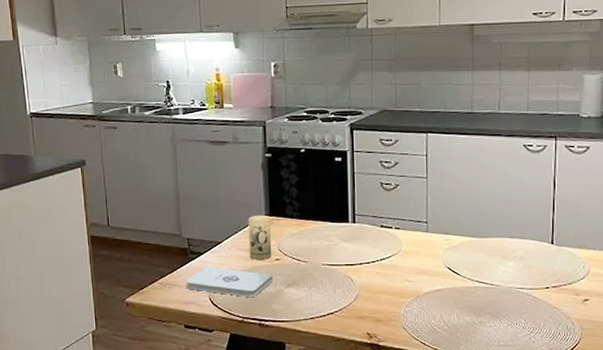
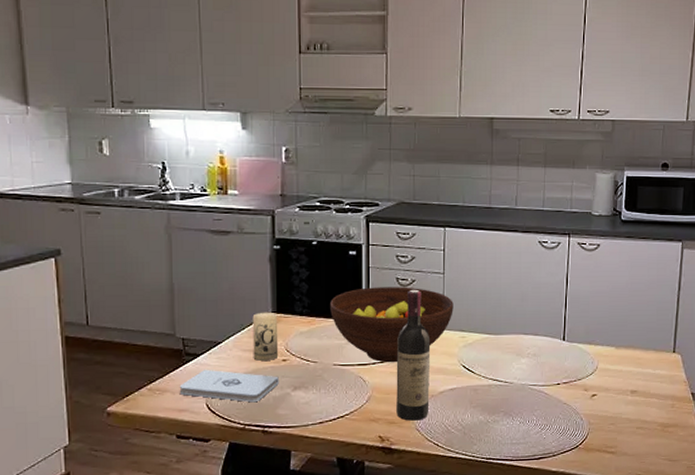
fruit bowl: none [318,191,437,264] -> present [330,287,453,363]
wine bottle: none [382,193,415,319] -> present [396,289,431,421]

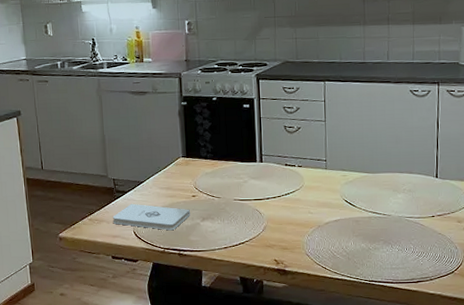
candle: present [252,312,279,362] -> none [167,156,189,197]
fruit bowl: present [330,287,453,363] -> none [229,133,335,198]
wine bottle: present [396,289,431,421] -> none [287,135,317,247]

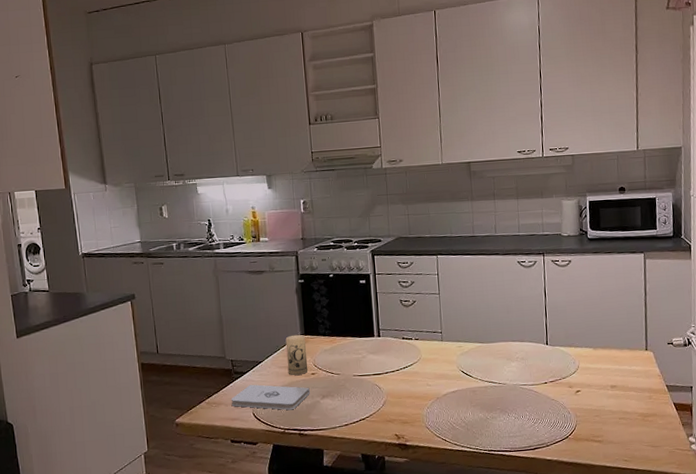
candle: none [167,156,189,197] -> present [285,334,308,376]

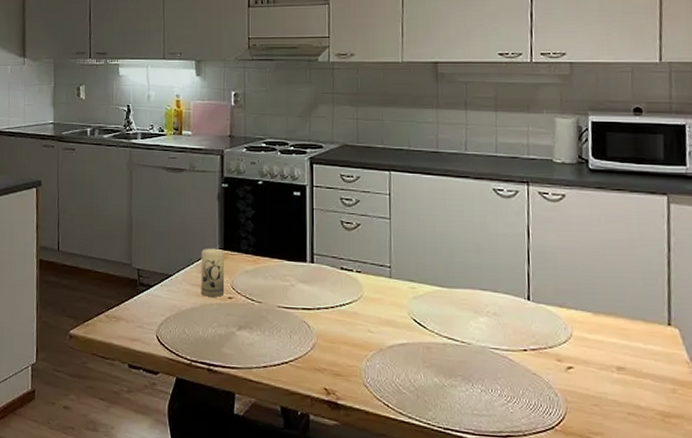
notepad: present [231,384,310,411] -> none [133,300,225,339]

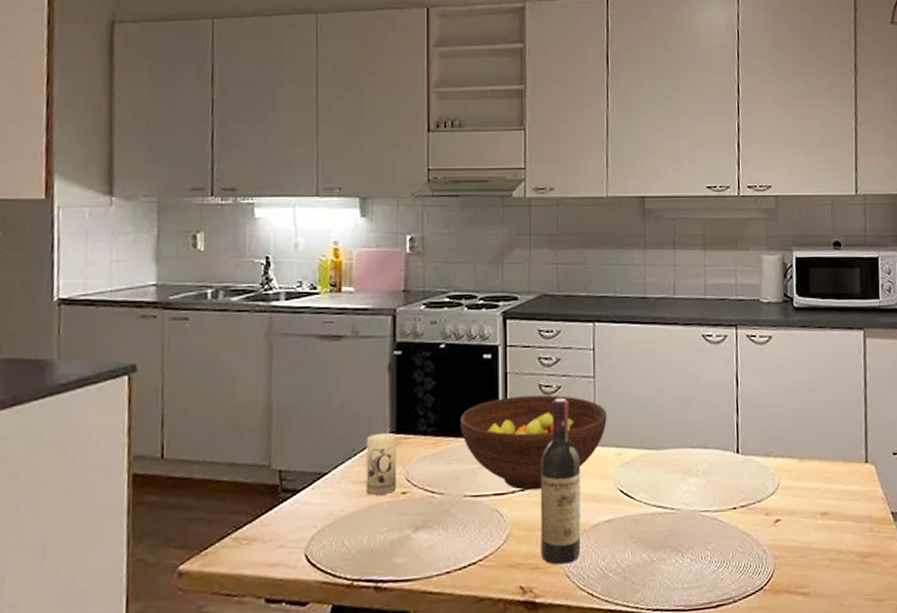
fruit bowl: none [275,229,402,310] -> present [460,395,607,491]
wine bottle: none [342,233,378,376] -> present [540,397,581,565]

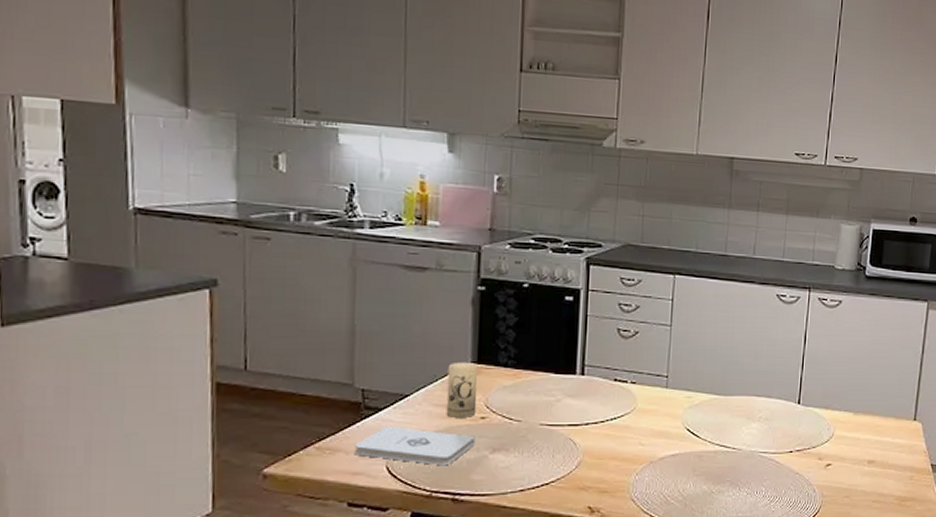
notepad: none [272,508,397,550] -> present [354,425,475,466]
fruit bowl: present [460,395,607,491] -> none [540,338,680,424]
wine bottle: present [540,397,581,565] -> none [609,342,653,490]

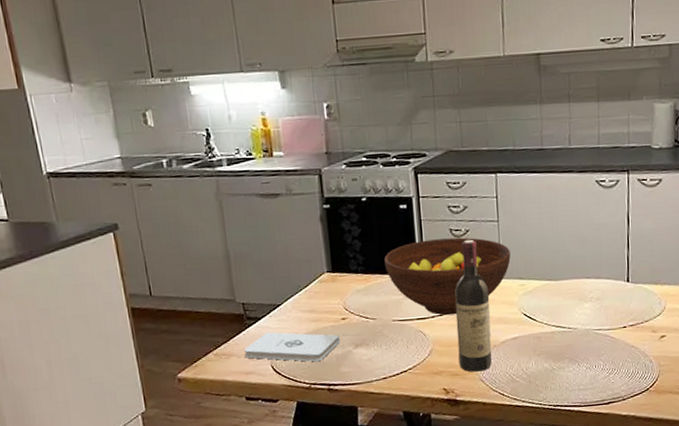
candle: present [446,361,479,419] -> none [308,271,338,321]
fruit bowl: none [540,338,680,424] -> present [384,237,511,316]
wine bottle: none [609,342,653,490] -> present [455,239,492,372]

